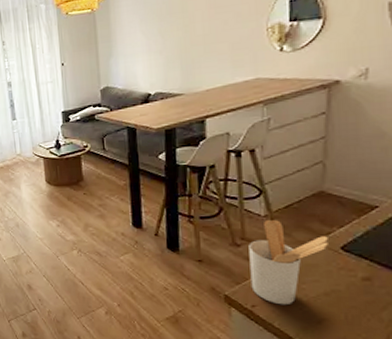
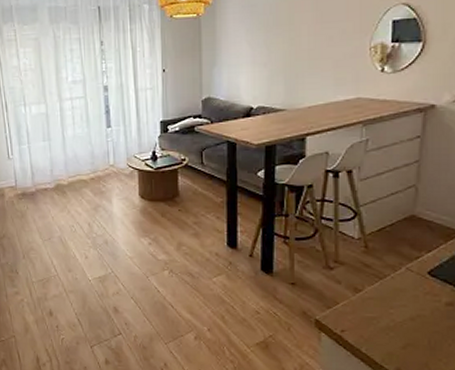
utensil holder: present [248,220,328,305] -> none [341,243,416,330]

